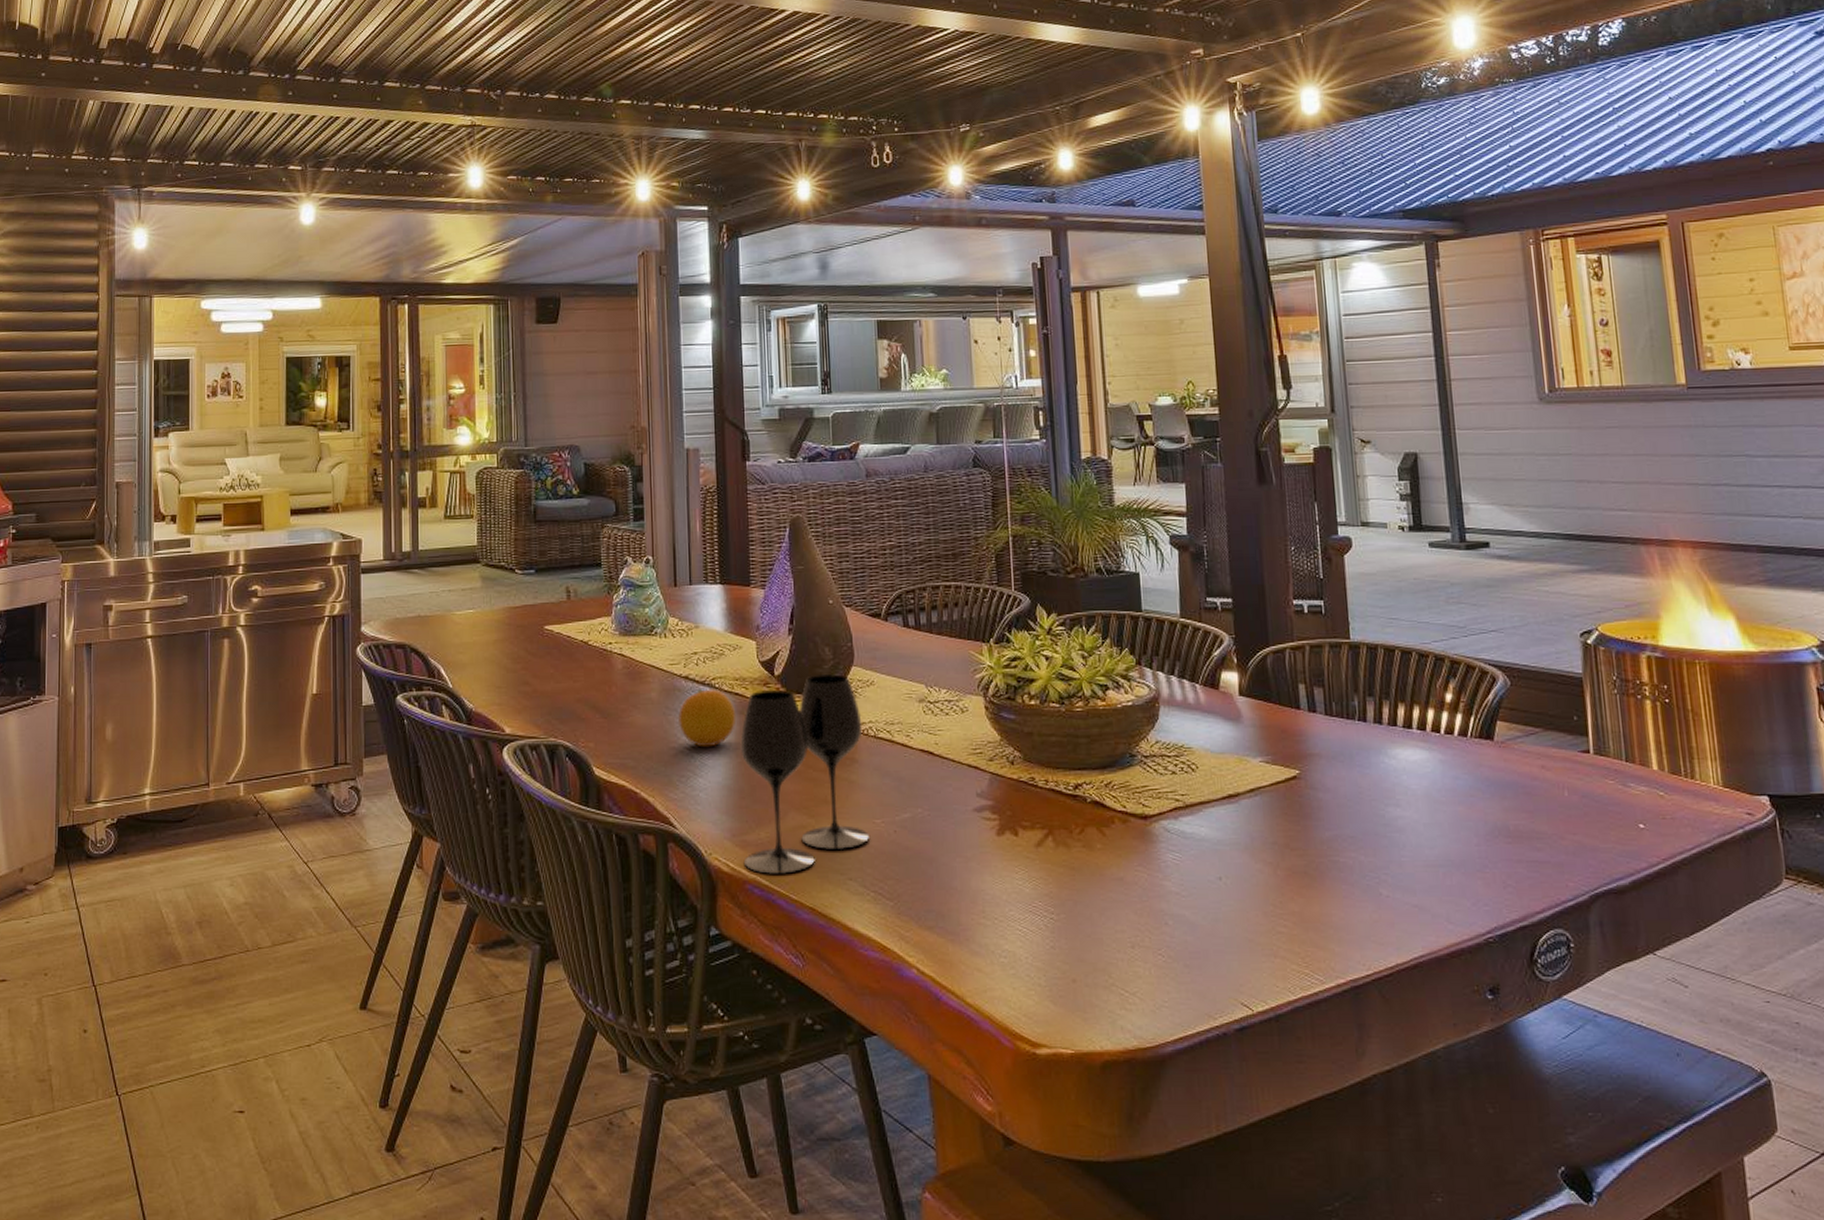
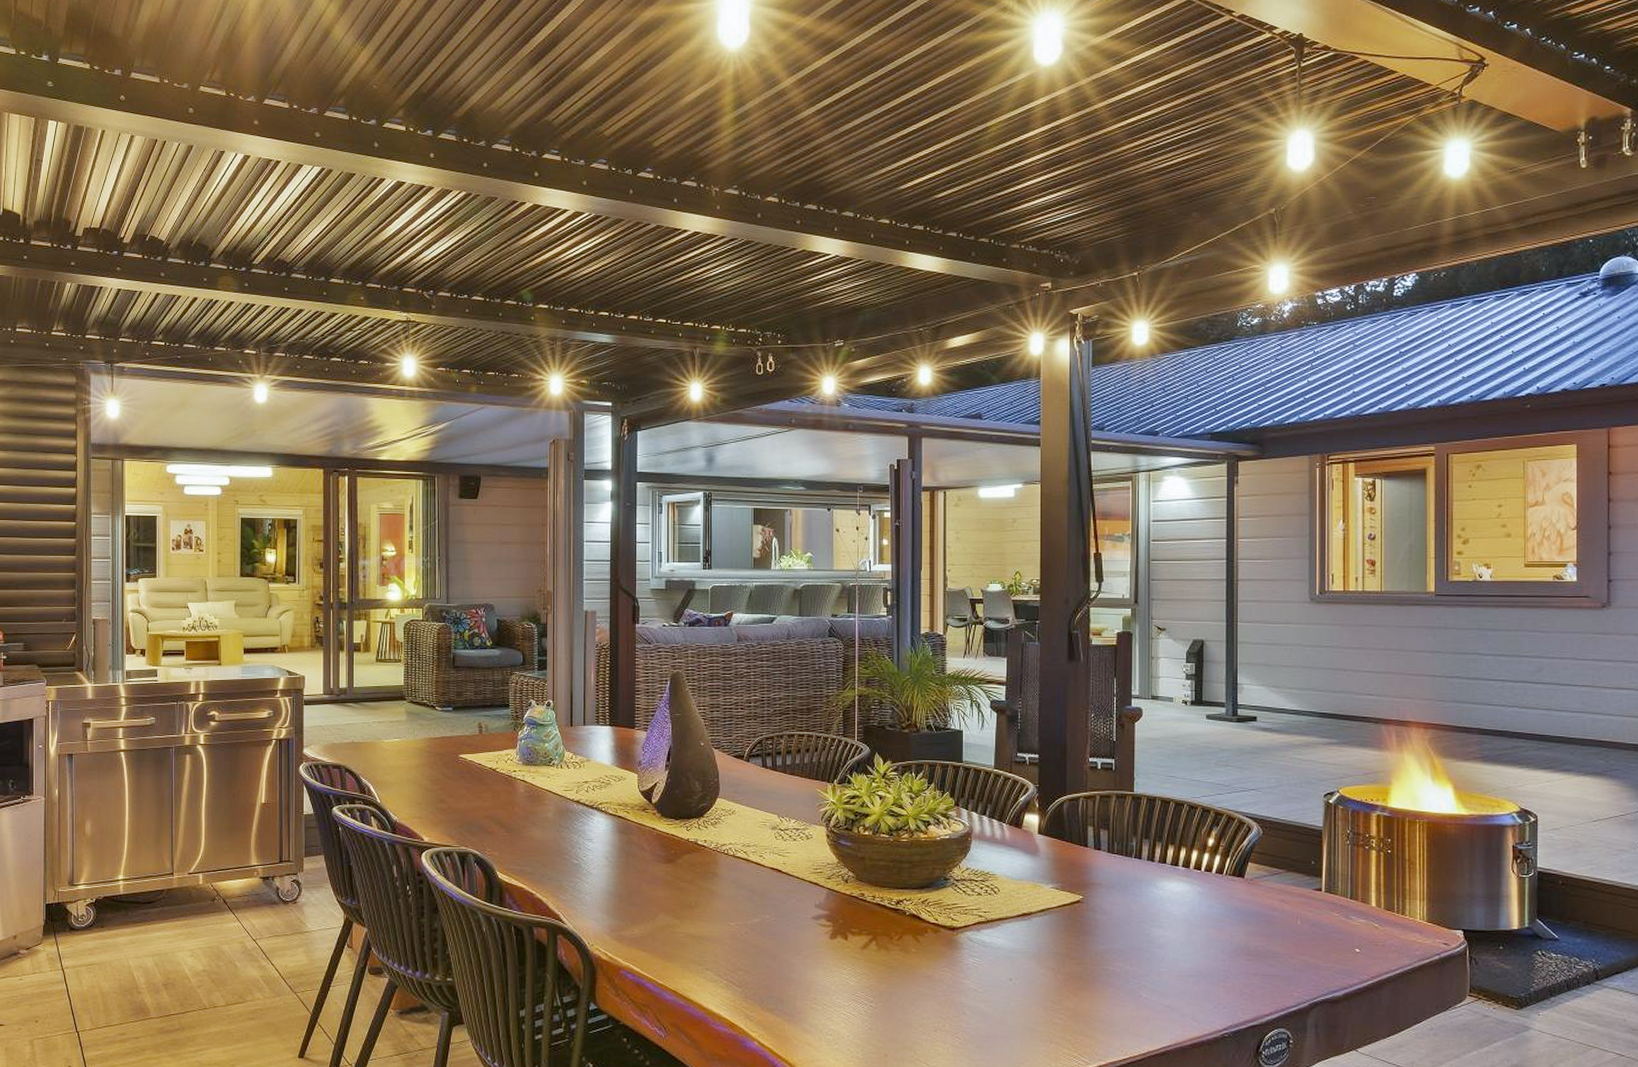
fruit: present [677,688,737,748] -> none [569,810,619,859]
wine glass: present [740,674,869,874] -> none [619,804,724,963]

